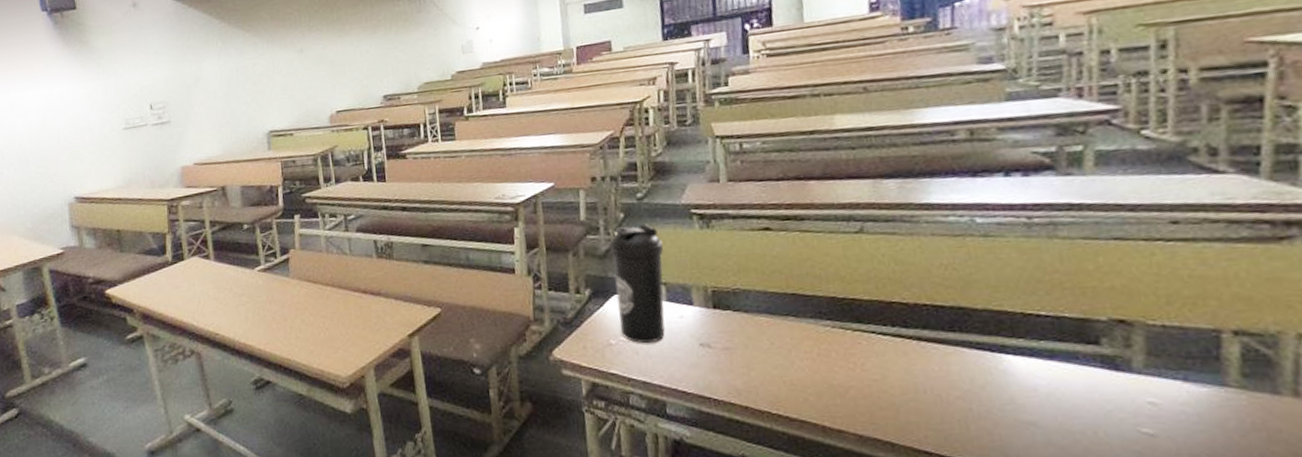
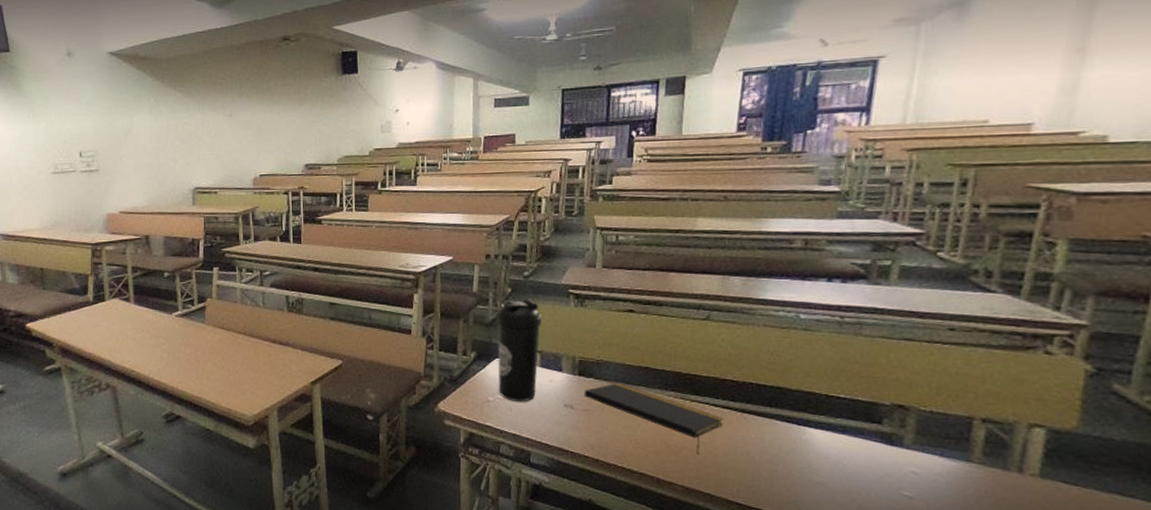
notepad: none [721,314,897,394] -> present [584,383,724,454]

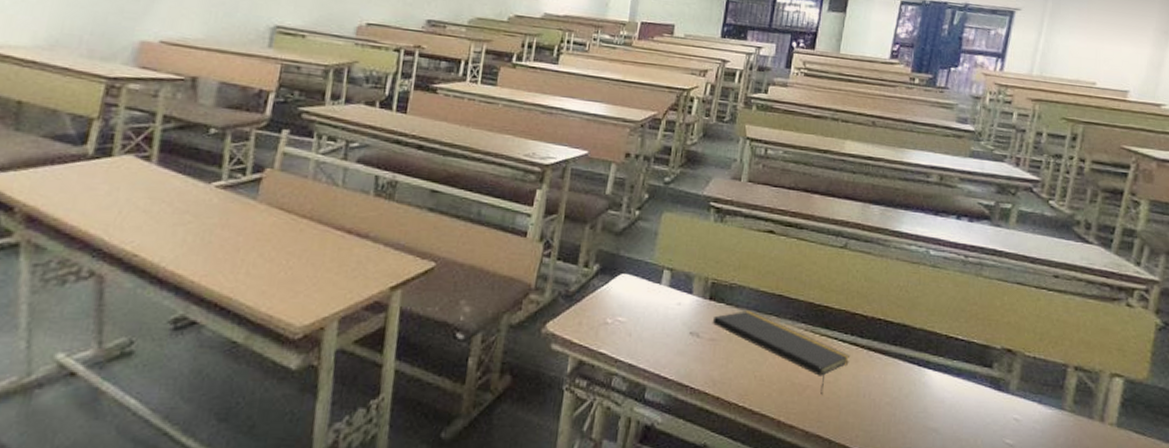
water bottle: present [497,299,541,401] -> none [620,206,678,326]

